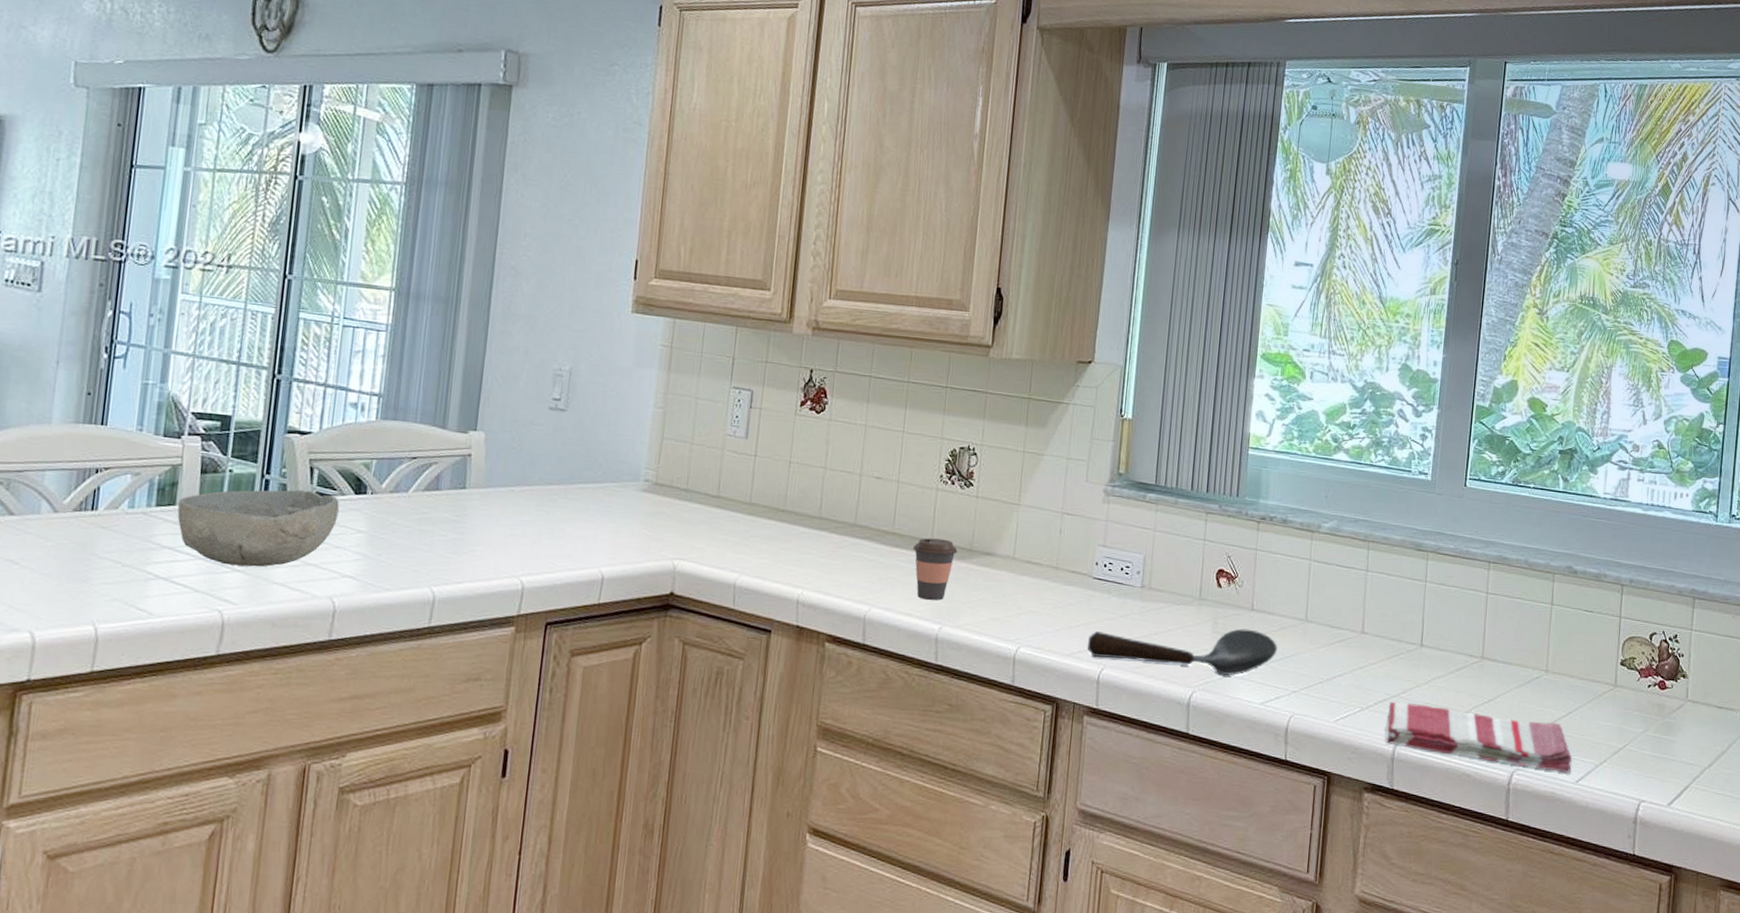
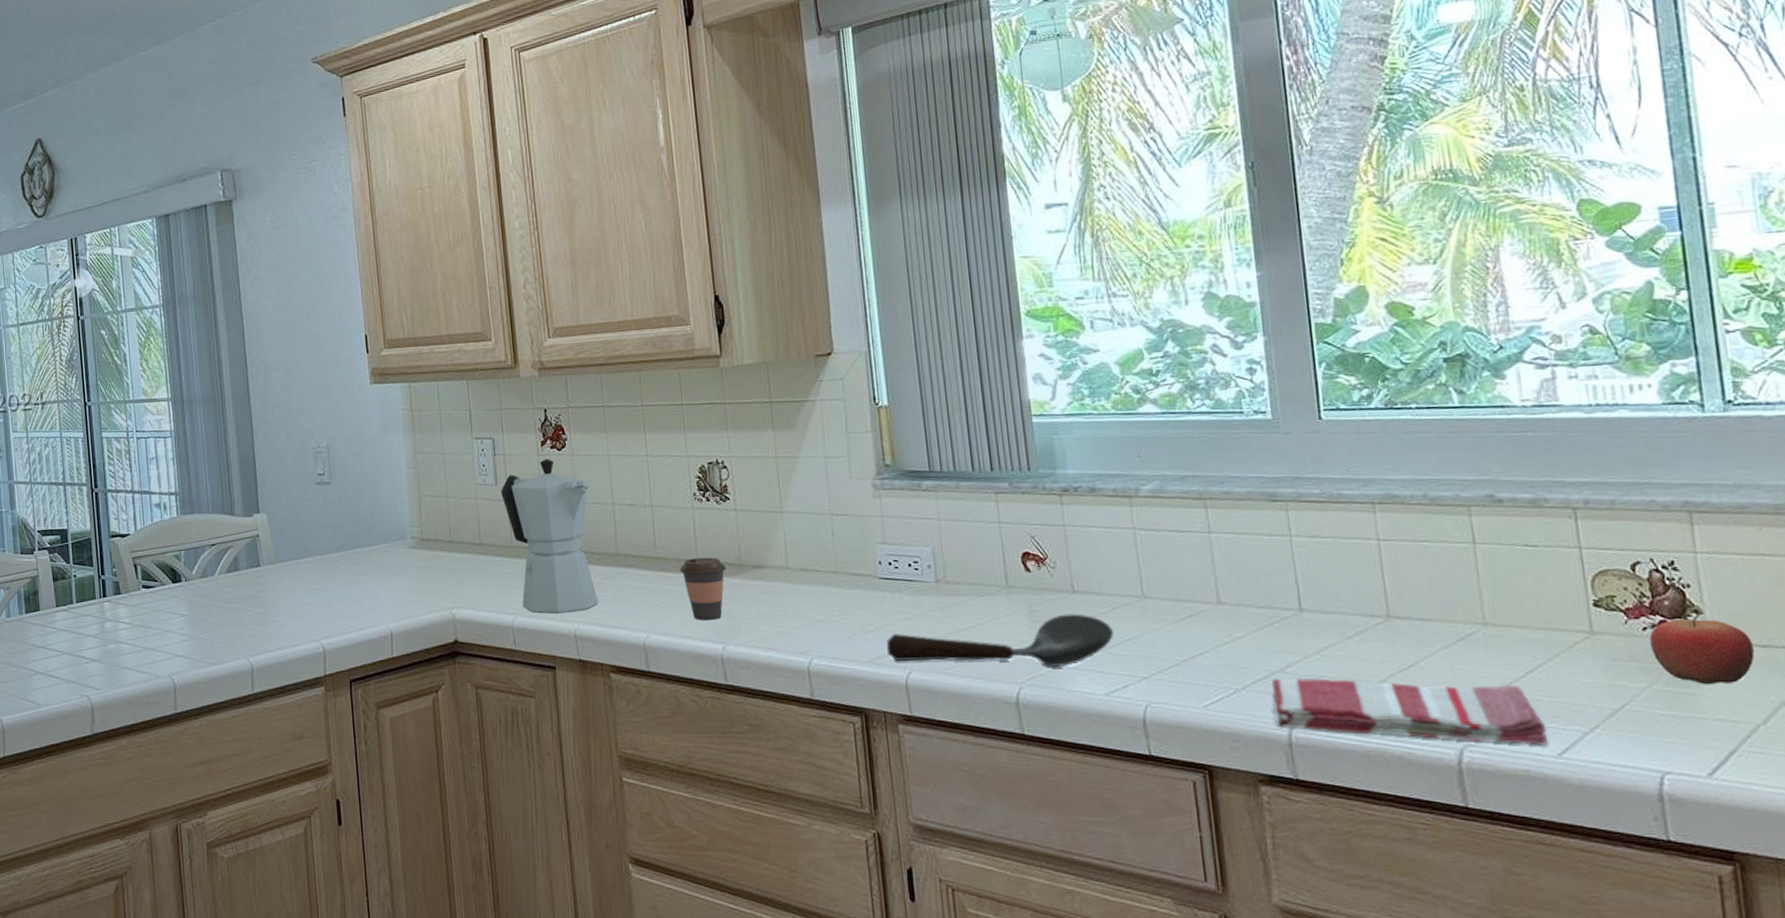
bowl: present [177,489,340,567] -> none [42,584,163,657]
moka pot: none [749,419,841,578] -> present [501,459,599,614]
fruit: none [1651,677,1714,734] -> present [1650,612,1755,684]

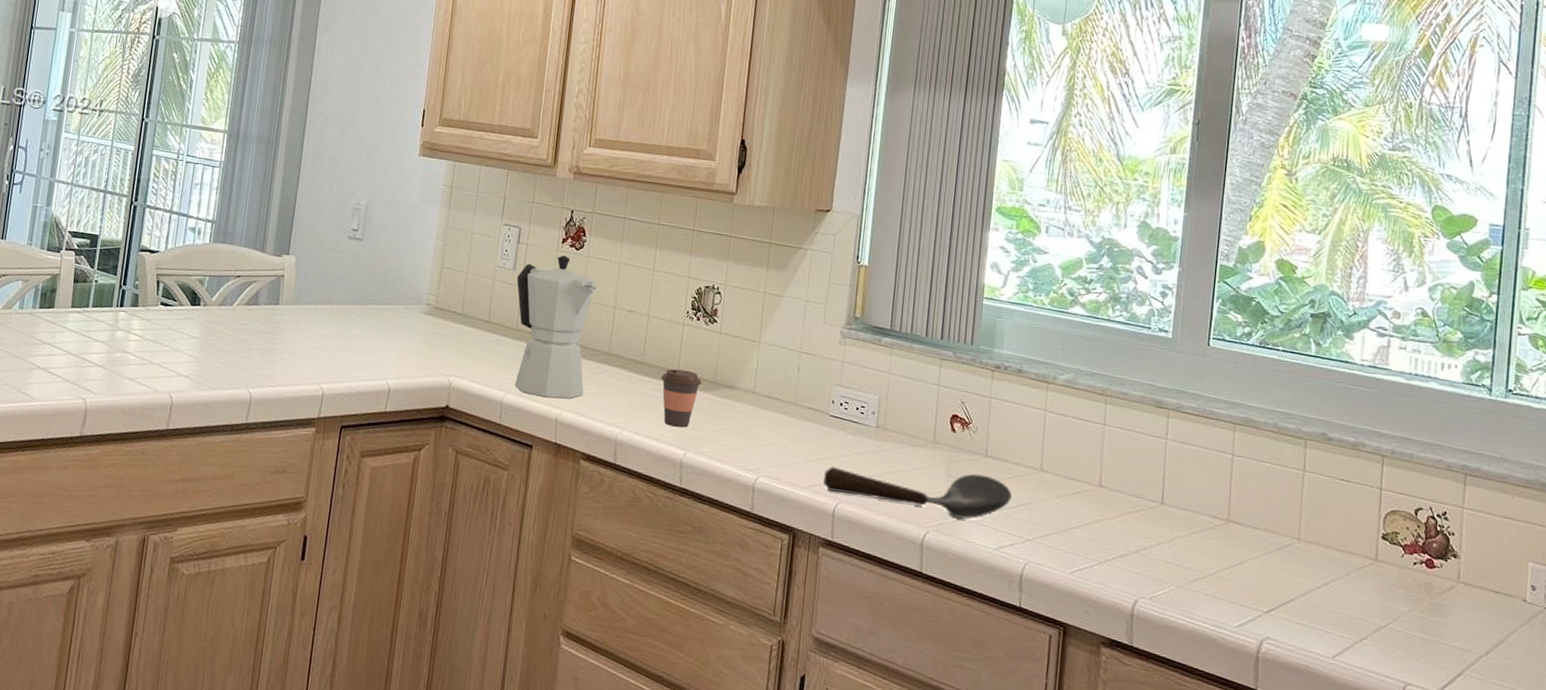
dish towel: present [1271,677,1547,746] -> none [1124,557,1328,648]
fruit: present [1650,612,1755,684] -> none [1417,557,1490,619]

